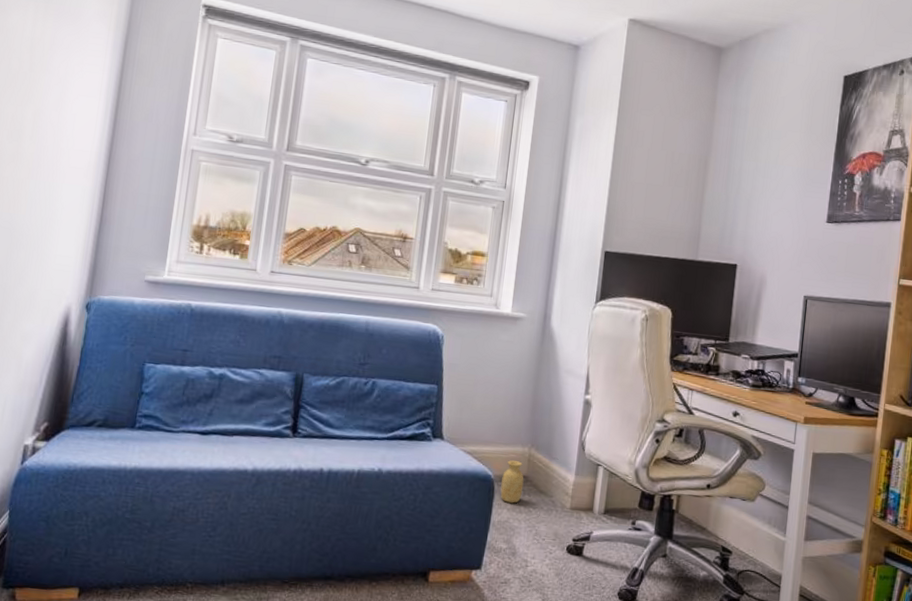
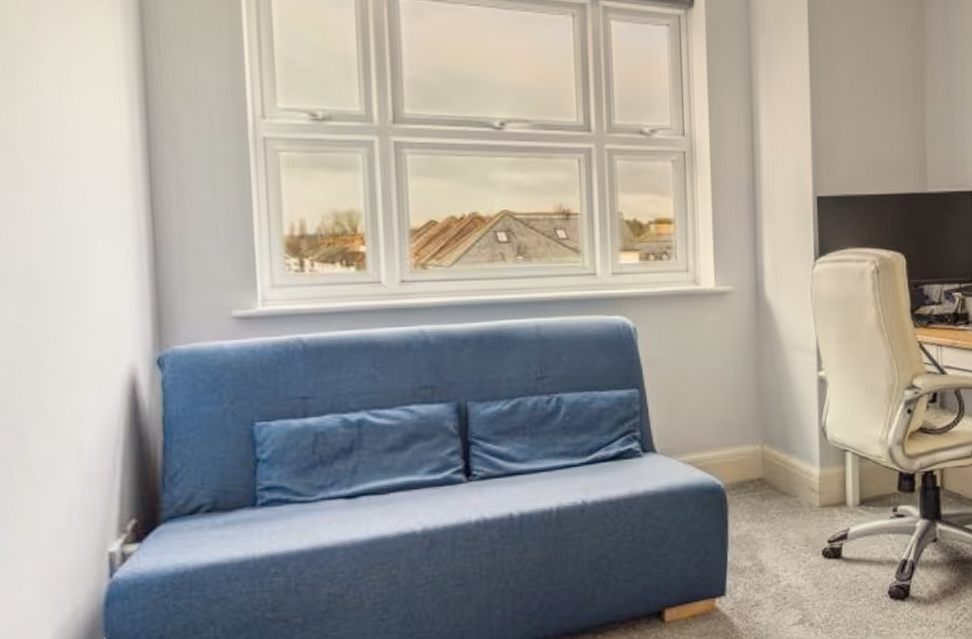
vase: present [500,460,524,504] -> none [734,462,761,513]

